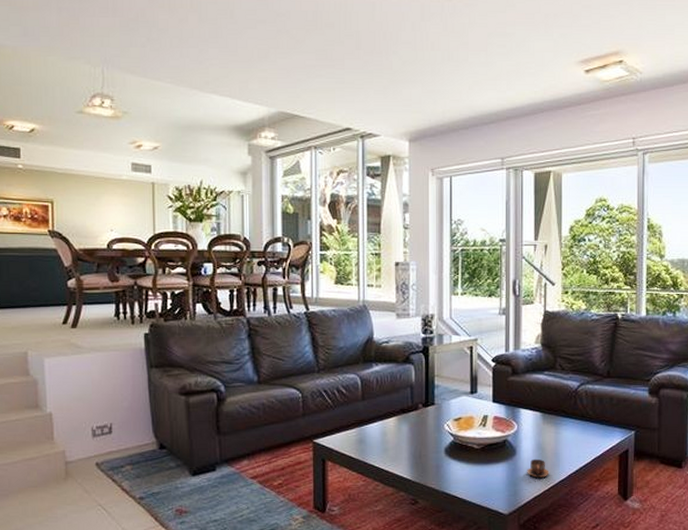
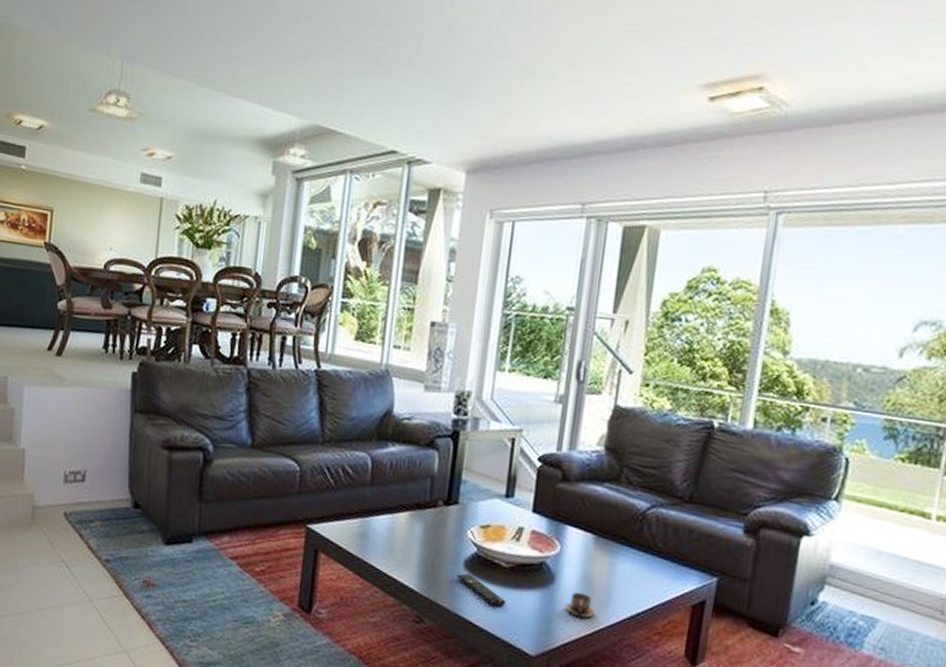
remote control: none [440,459,481,481] -> present [457,573,507,607]

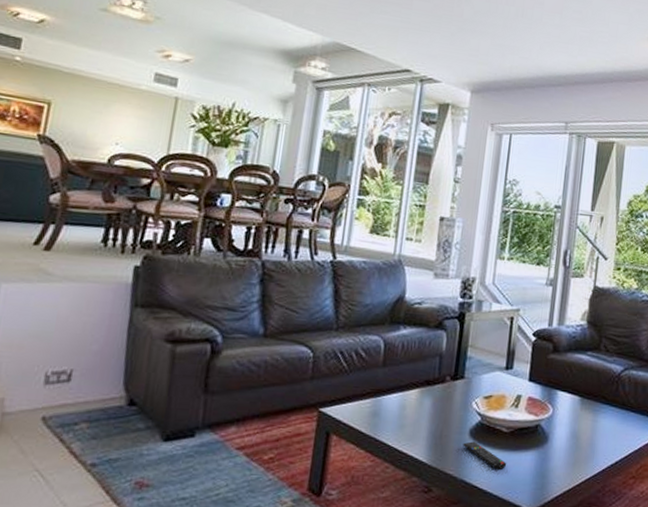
cup: present [565,592,595,618] -> none [558,448,582,471]

